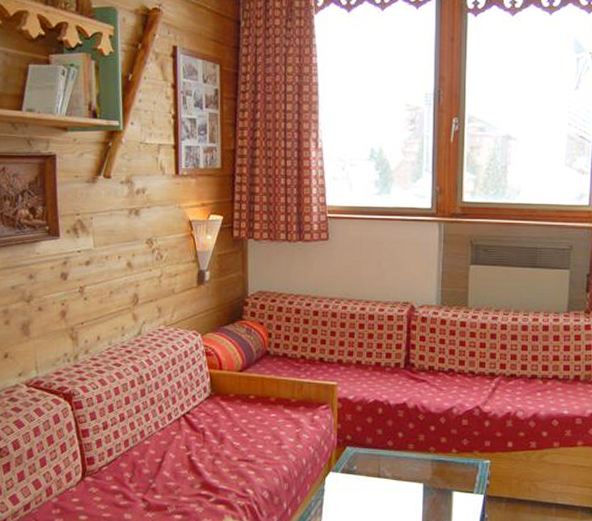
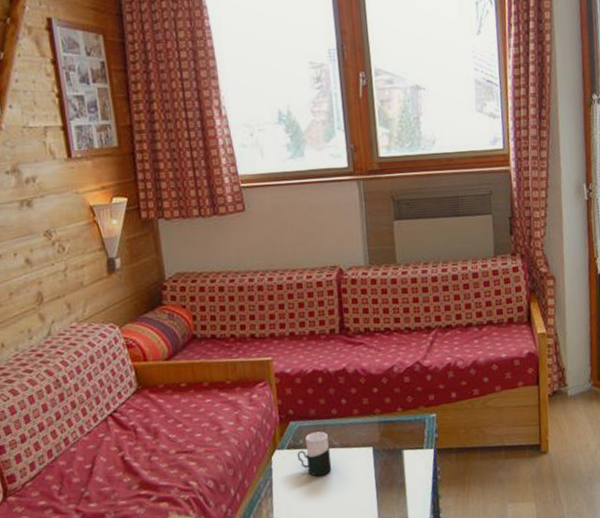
cup: none [349,460,382,504] -> present [297,431,332,476]

